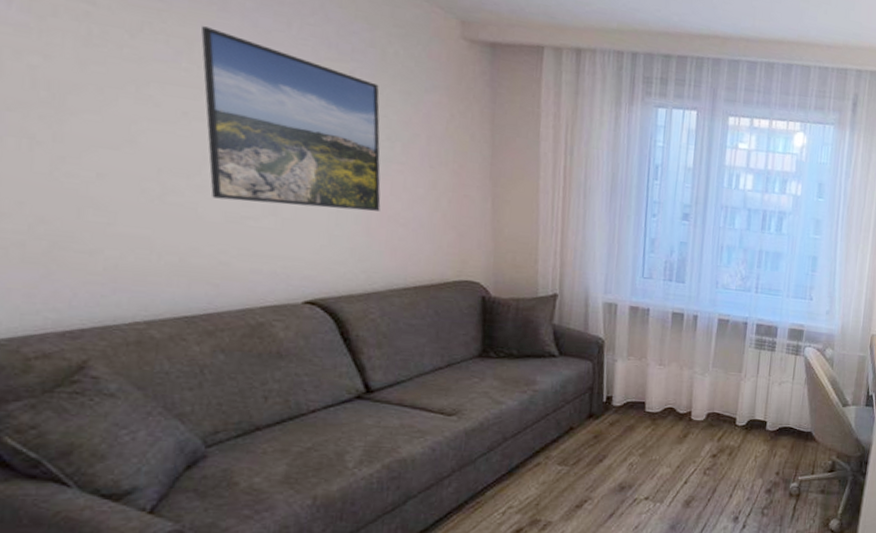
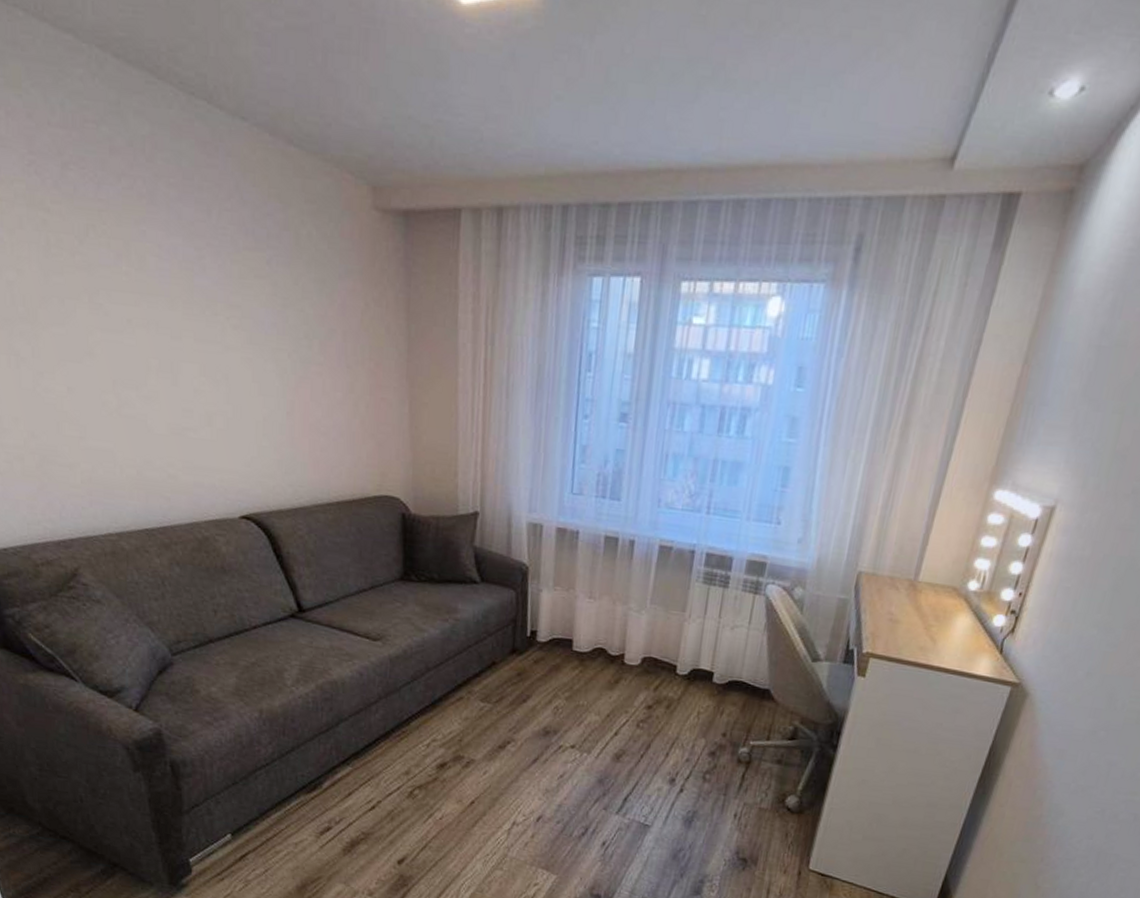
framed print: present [201,26,381,211] -> none [135,224,302,420]

